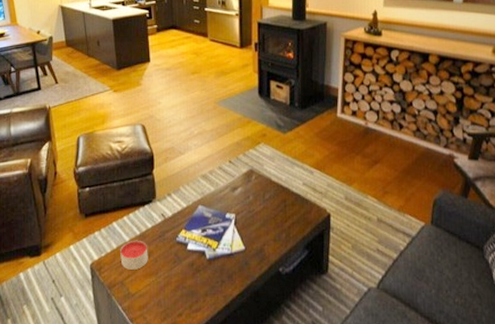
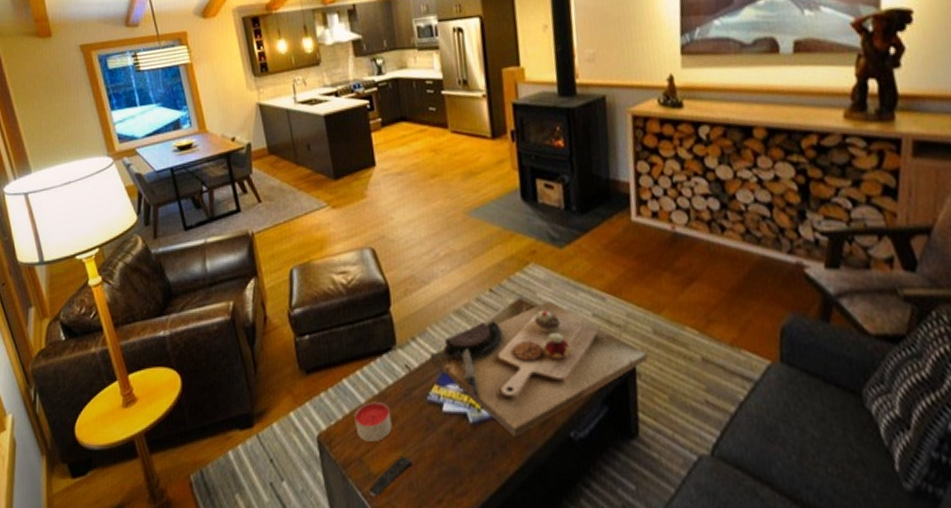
remote control: none [128,281,161,310] -> present [369,455,412,497]
decorative tray: none [181,172,340,269] -> present [430,301,648,436]

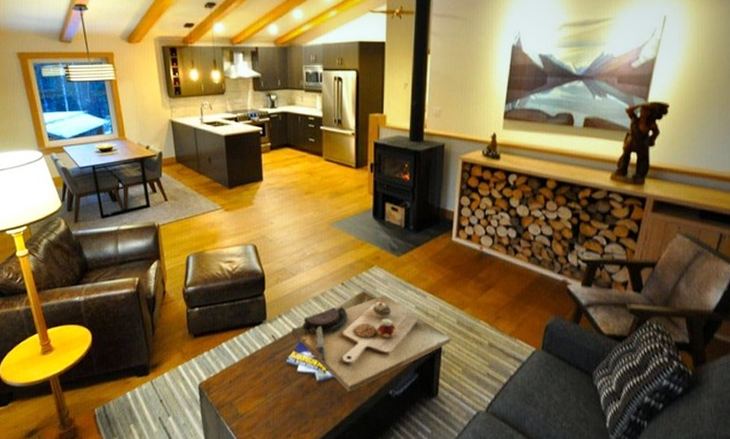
candle: present [354,401,392,442] -> none [229,361,258,390]
remote control: present [369,455,412,497] -> none [236,402,271,431]

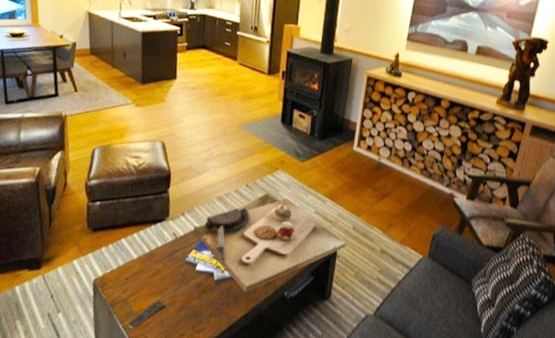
remote control: none [236,402,271,431] -> present [128,300,166,329]

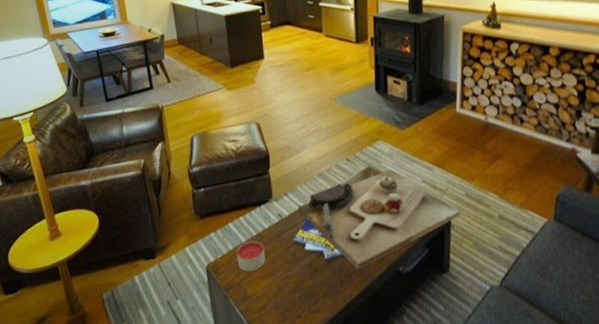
candle: none [126,257,156,288] -> present [237,241,266,271]
remote control: present [128,300,166,329] -> none [245,282,279,313]

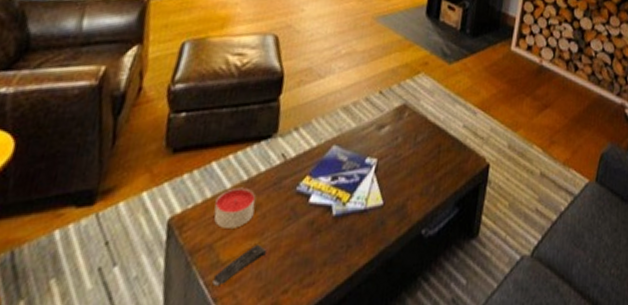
remote control: none [245,282,279,313] -> present [212,244,266,286]
decorative tray: present [298,169,461,269] -> none [308,109,500,230]

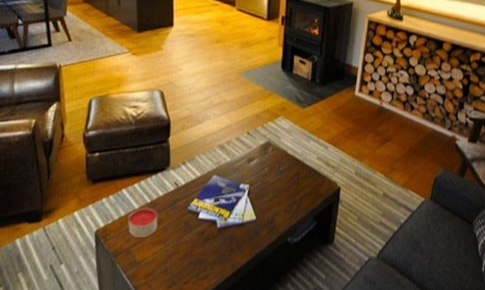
remote control: present [212,244,266,286] -> none [132,249,169,278]

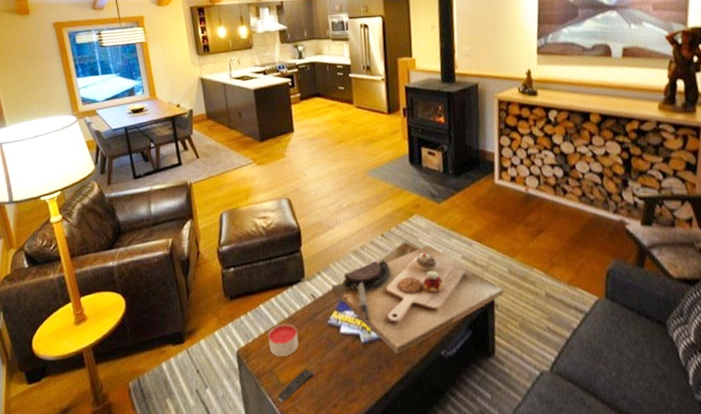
remote control: none [132,249,169,278] -> present [278,368,314,402]
decorative tray: none [195,145,349,239] -> present [331,245,504,354]

